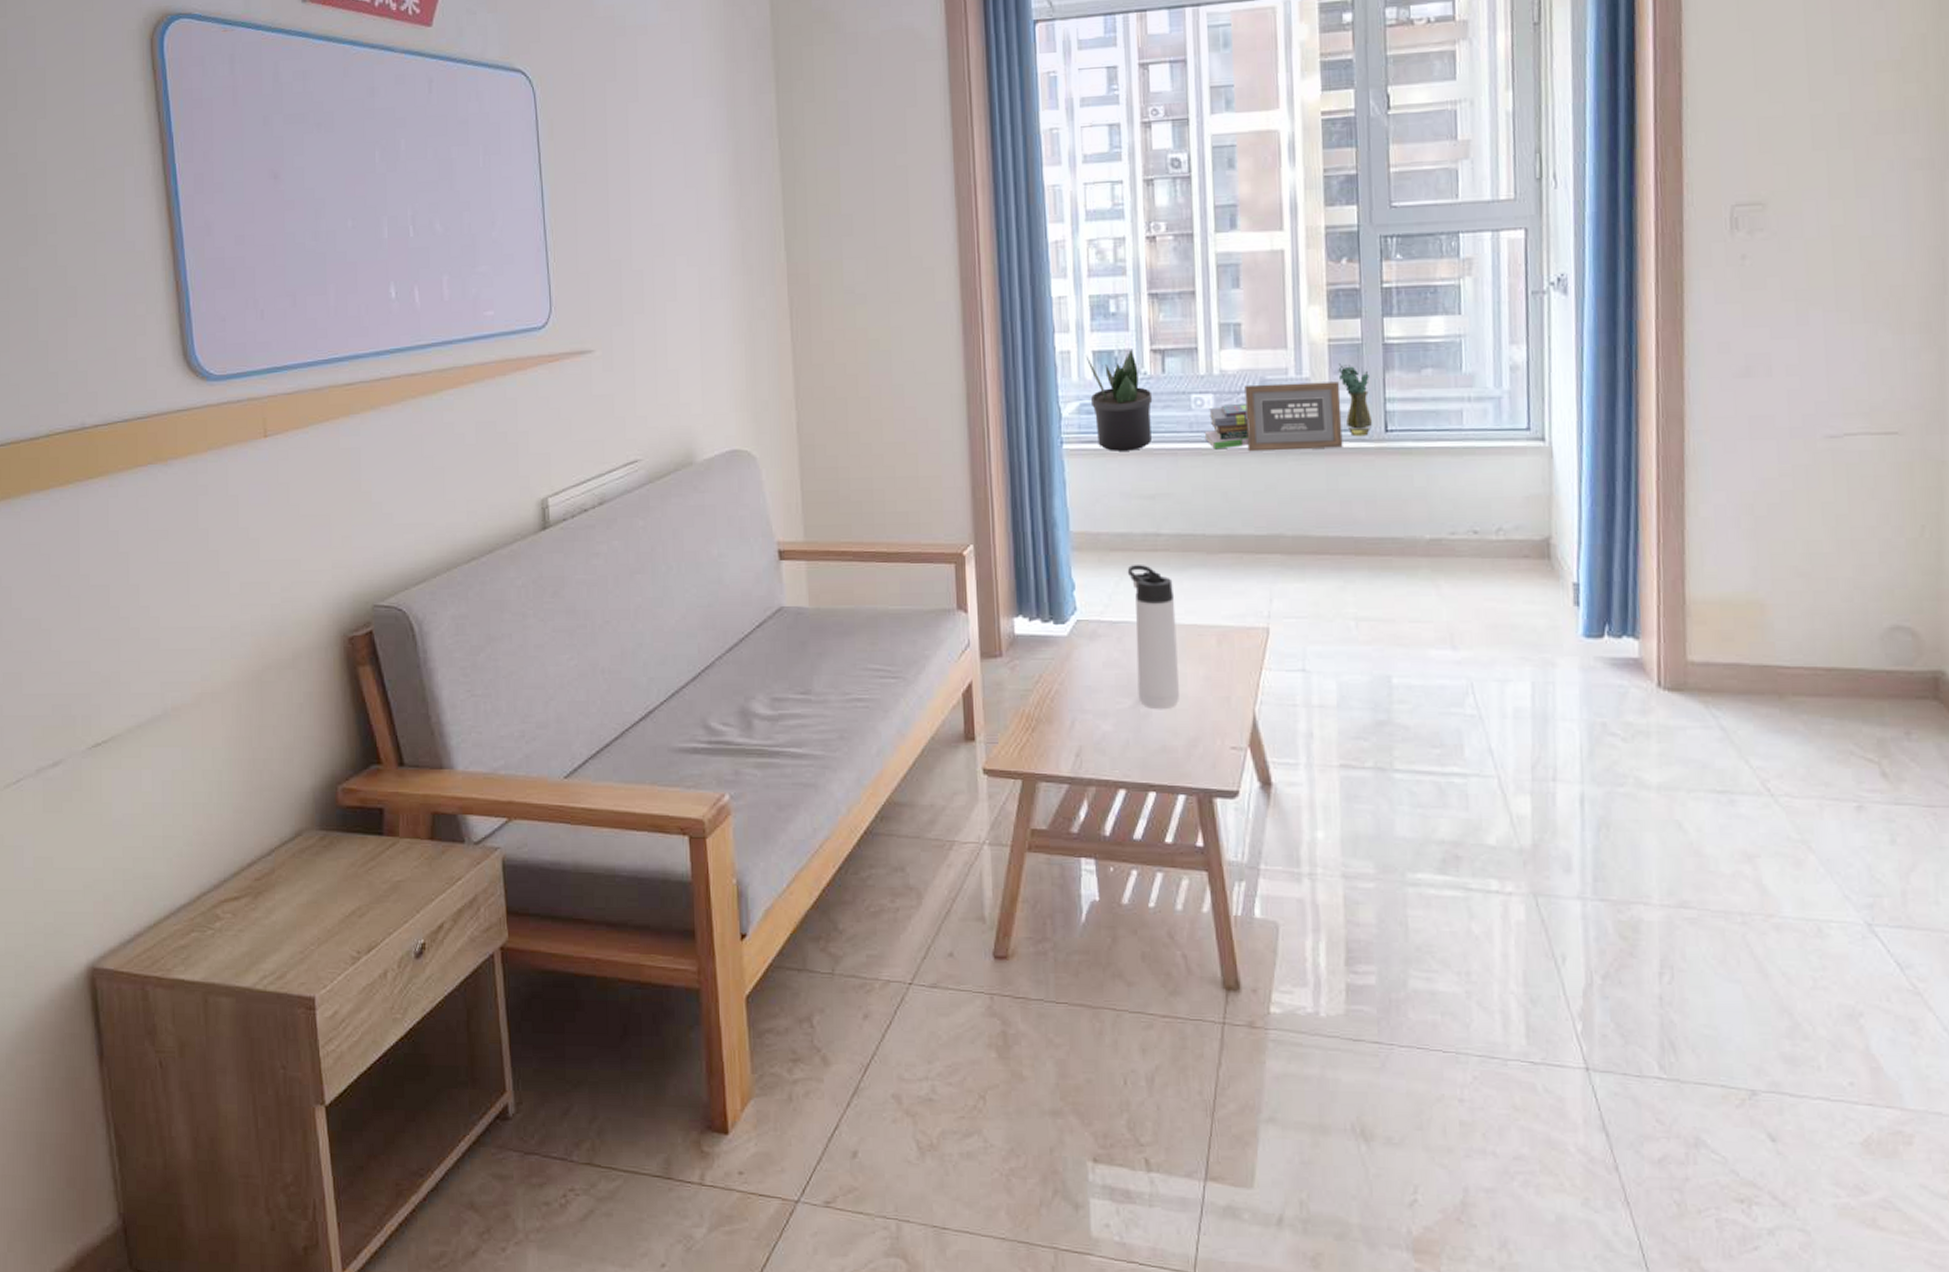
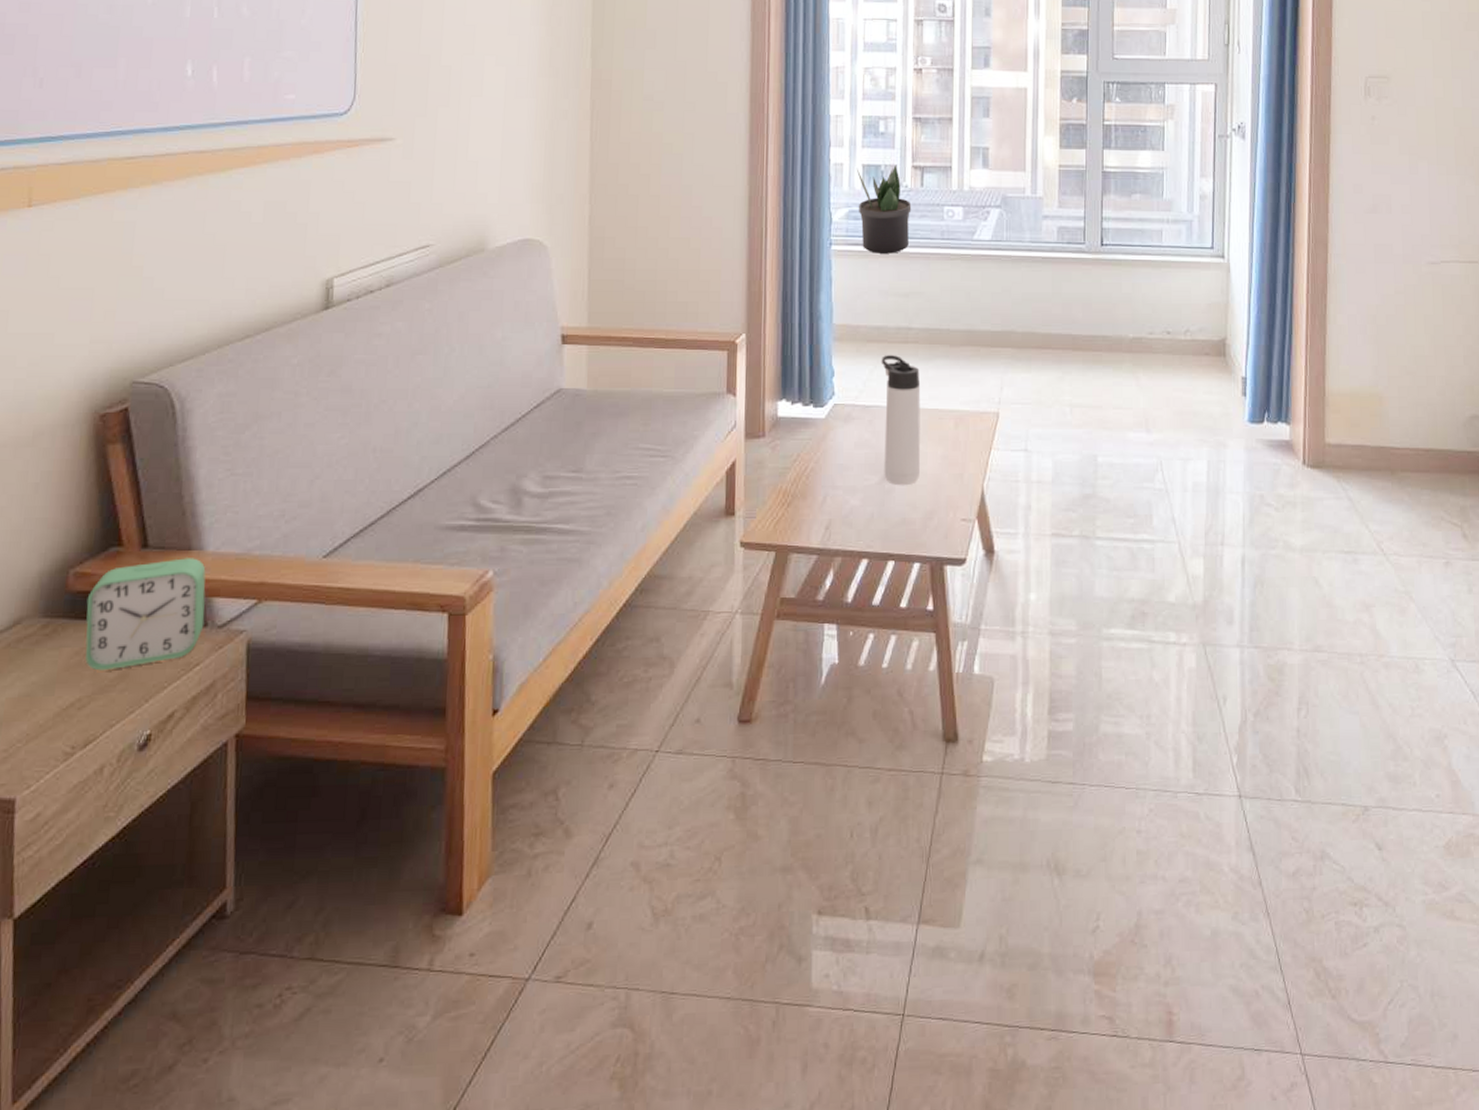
alarm clock: none [356,776,462,882] -> present [85,558,206,671]
books: present [1204,403,1249,450] -> none [953,216,990,256]
picture frame: present [1245,381,1343,452] -> none [989,200,1067,259]
vase: present [1338,363,1373,437] -> none [1066,186,1092,249]

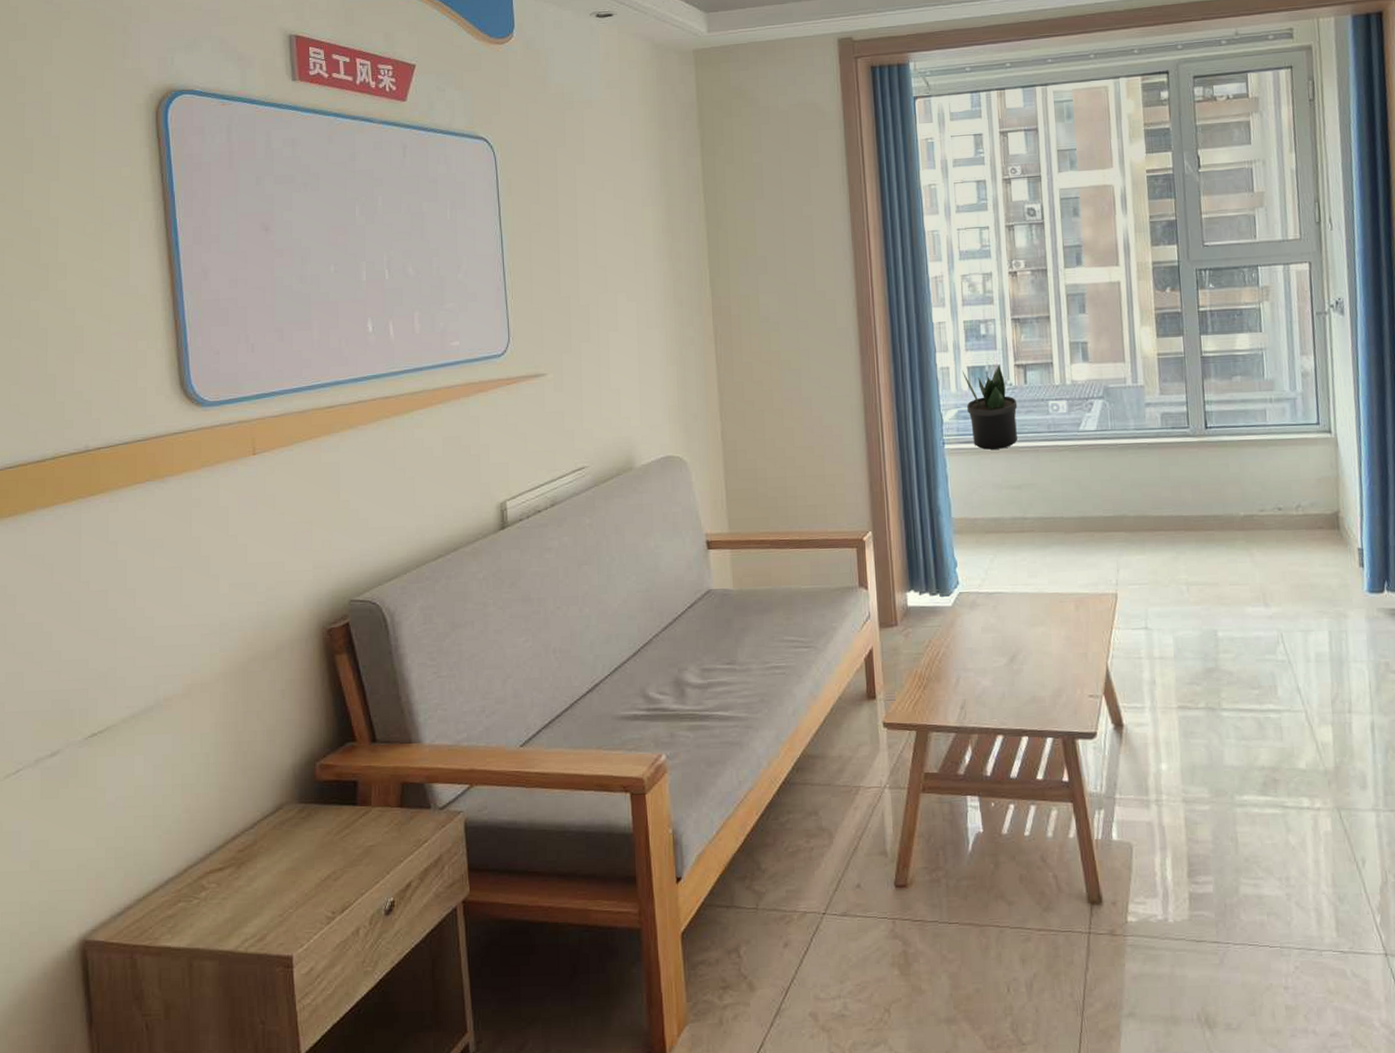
alarm clock: present [85,558,206,671] -> none [332,750,428,848]
thermos bottle: present [881,355,921,486] -> none [1000,544,1046,667]

